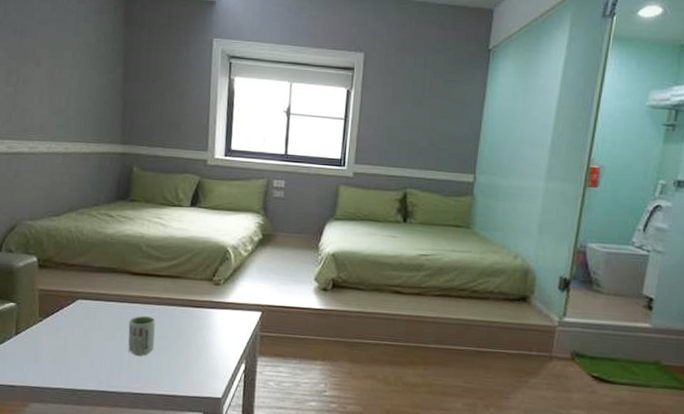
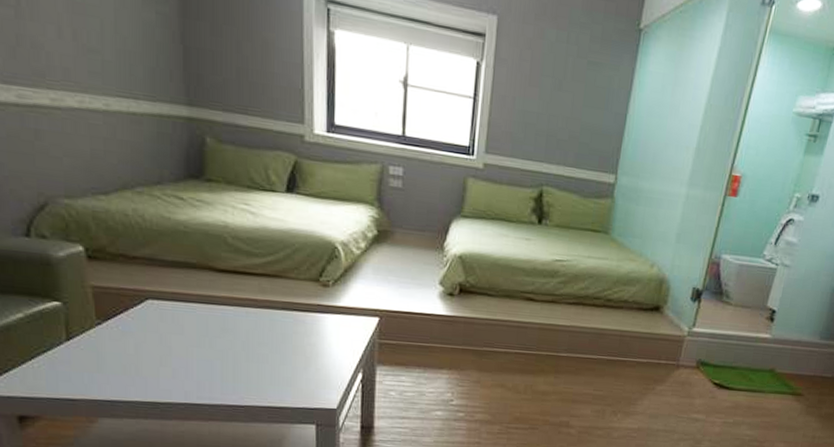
cup: present [128,315,156,356] -> none [218,319,253,365]

